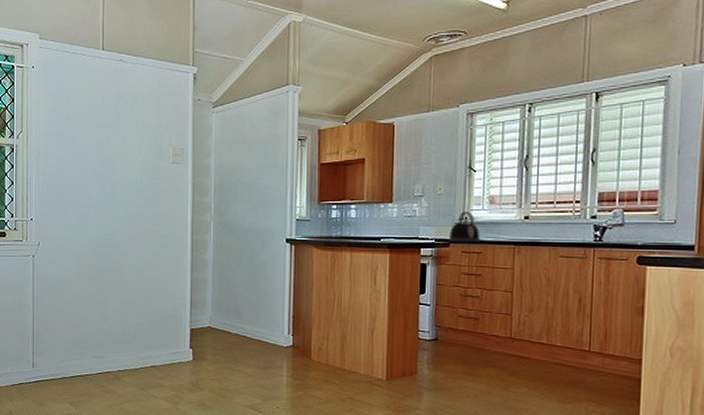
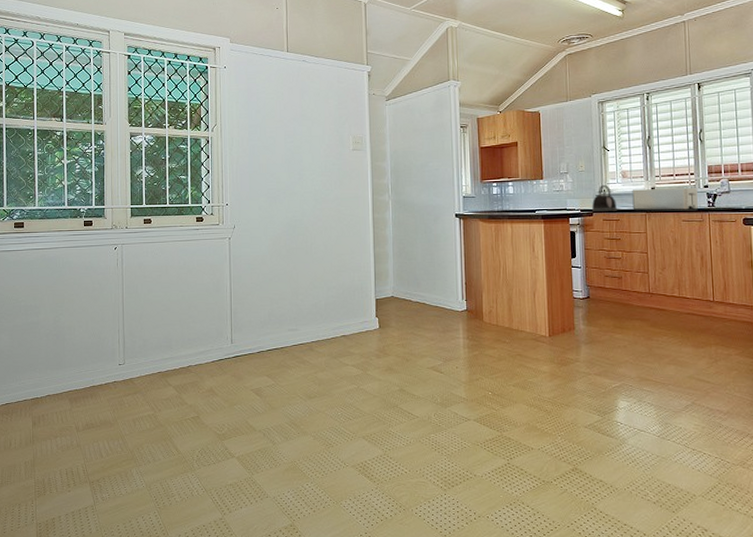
toaster: none [499,218,582,247] -> present [632,188,698,212]

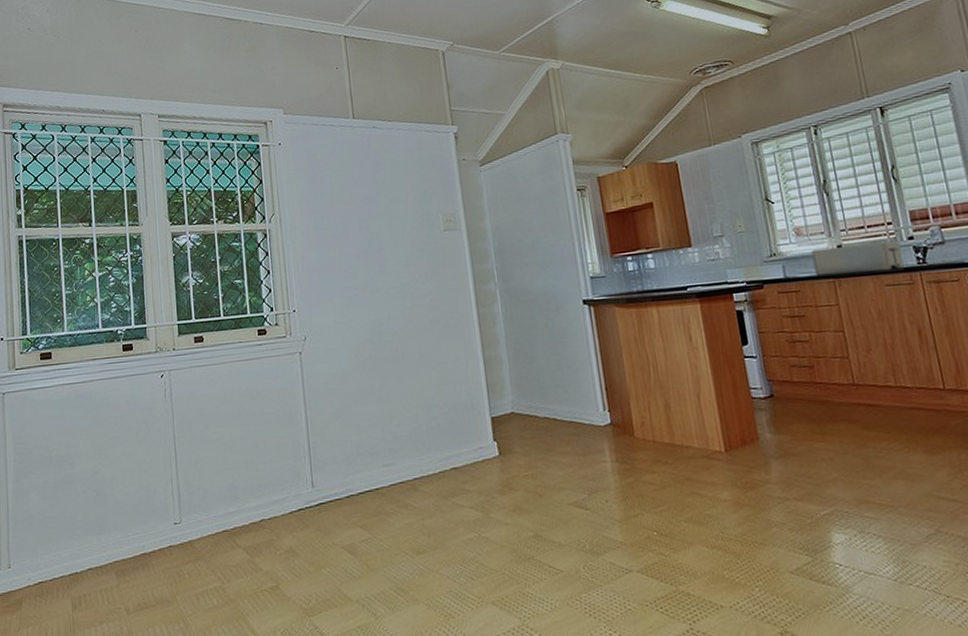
kettle: present [591,184,618,212] -> none [760,246,796,283]

